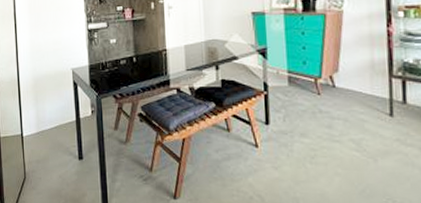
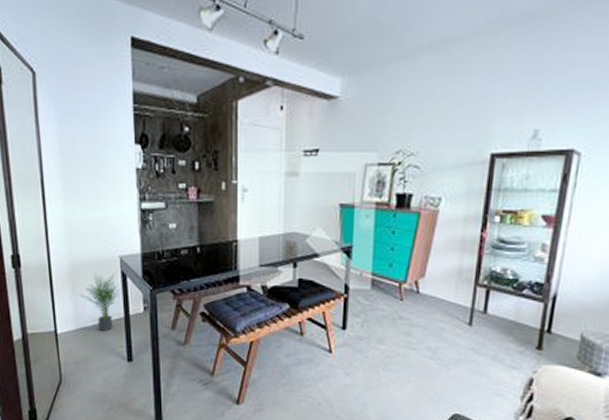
potted plant: none [40,83,73,133] -> present [79,273,121,331]

